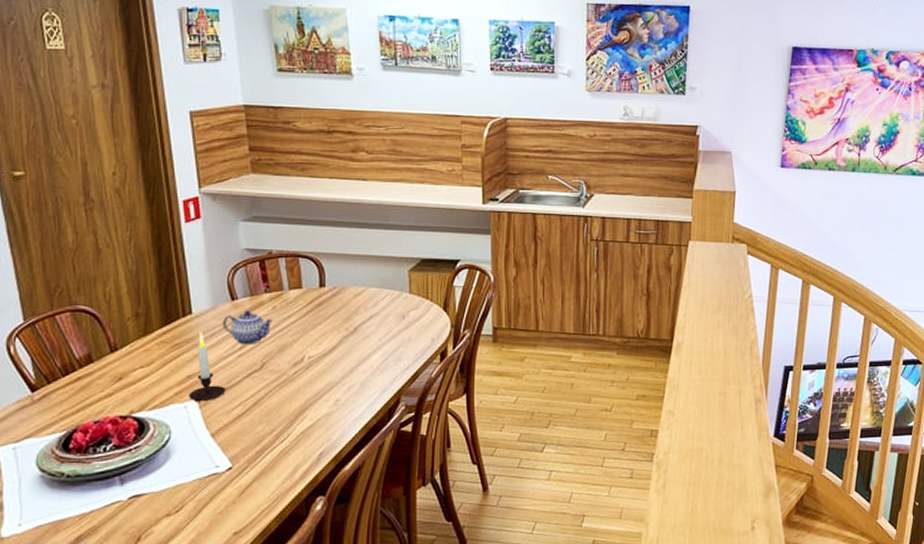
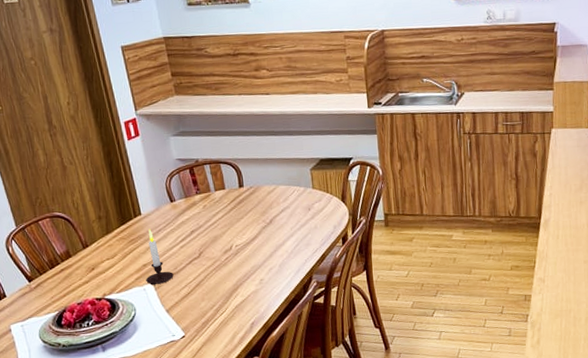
teapot: present [223,310,272,345] -> none [166,209,204,238]

